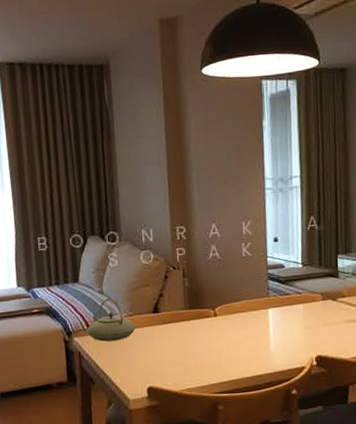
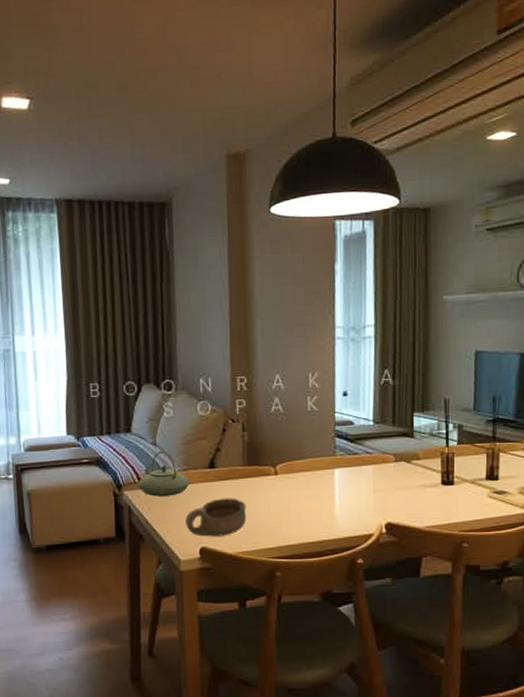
bowl: none [133,339,190,377] -> present [185,498,247,537]

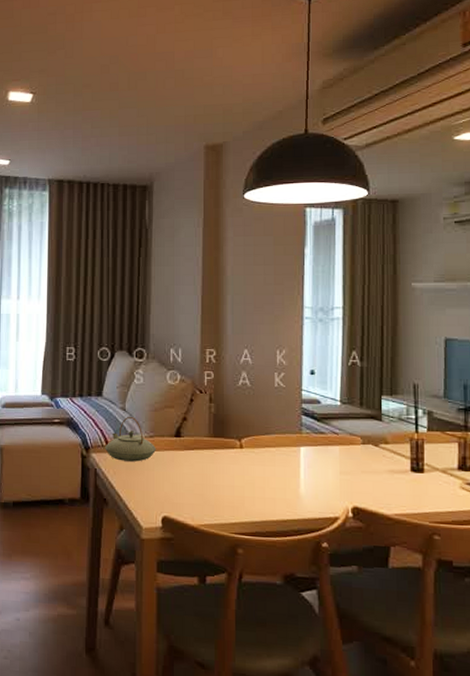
bowl: present [185,498,247,537] -> none [149,468,210,507]

